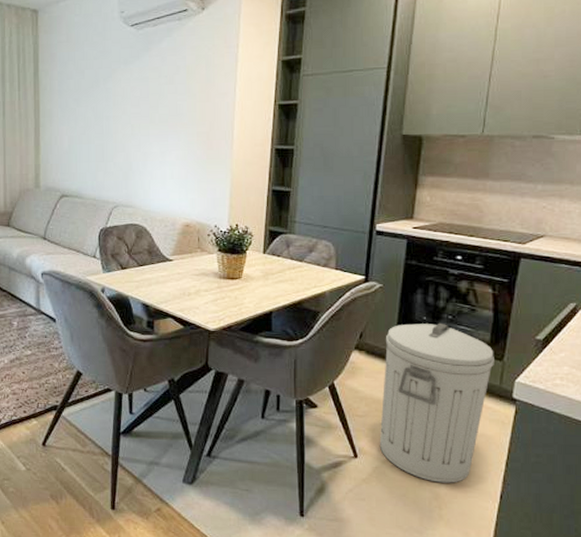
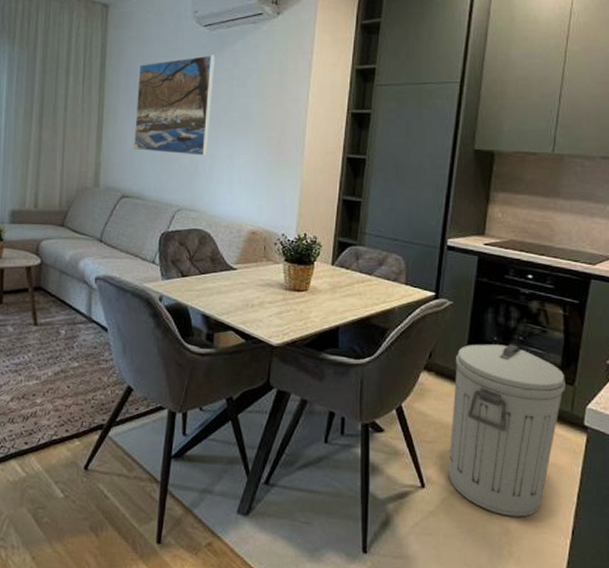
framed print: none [70,54,143,154] -> present [134,55,215,156]

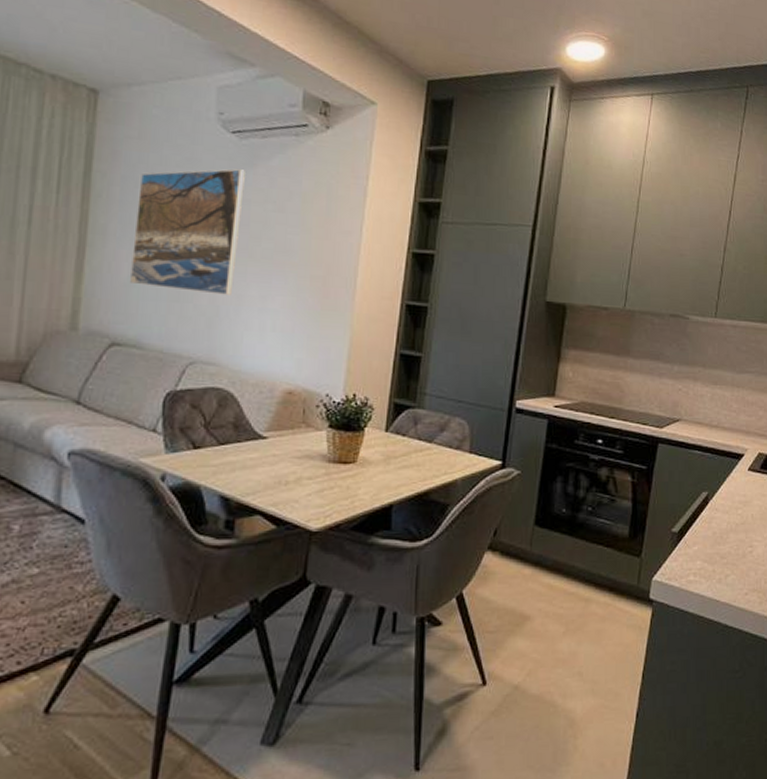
trash can: present [447,344,565,517] -> none [511,515,632,706]

